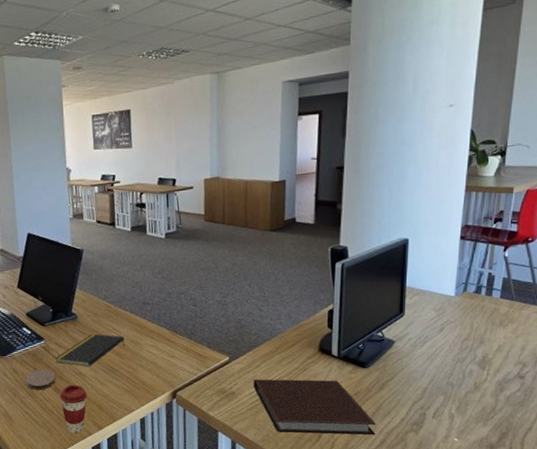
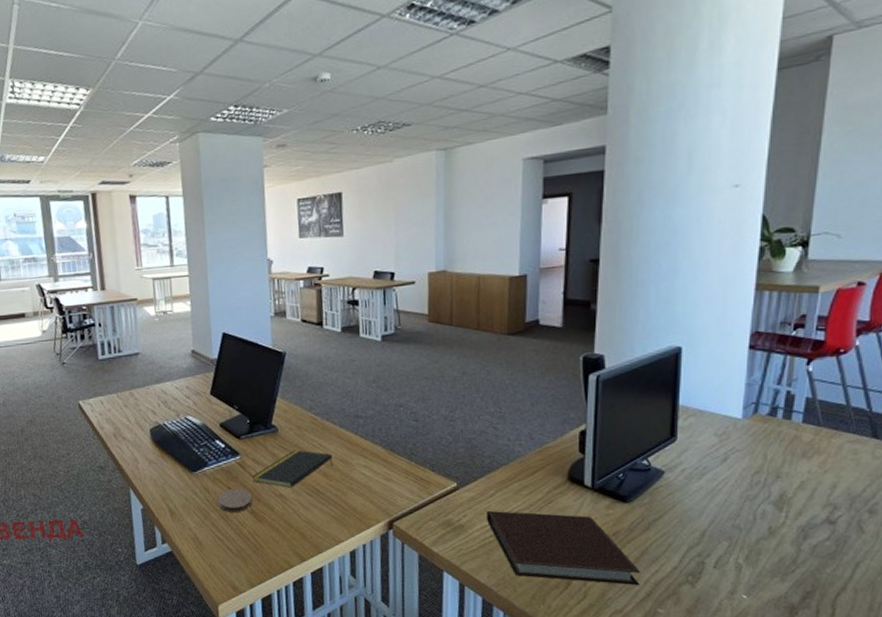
coffee cup: present [59,384,88,434] -> none [256,508,289,565]

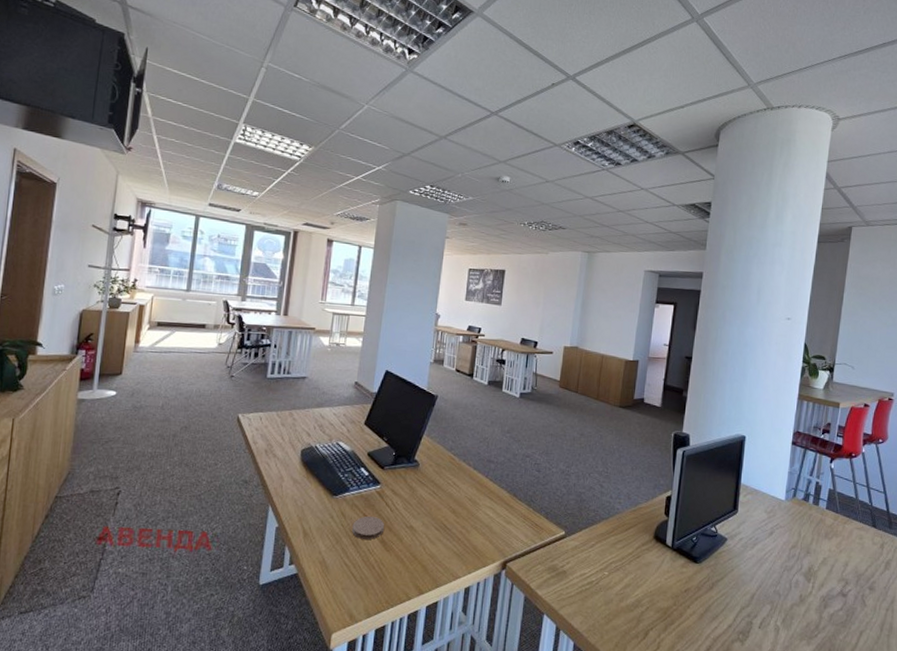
notepad: present [252,450,333,488] -> none [388,485,463,521]
notebook: present [486,510,641,585] -> none [585,559,704,639]

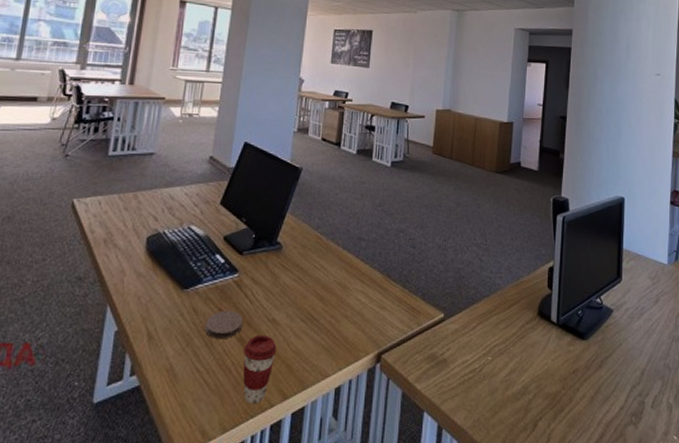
coffee cup: none [384,538,414,596] -> present [243,334,277,404]

